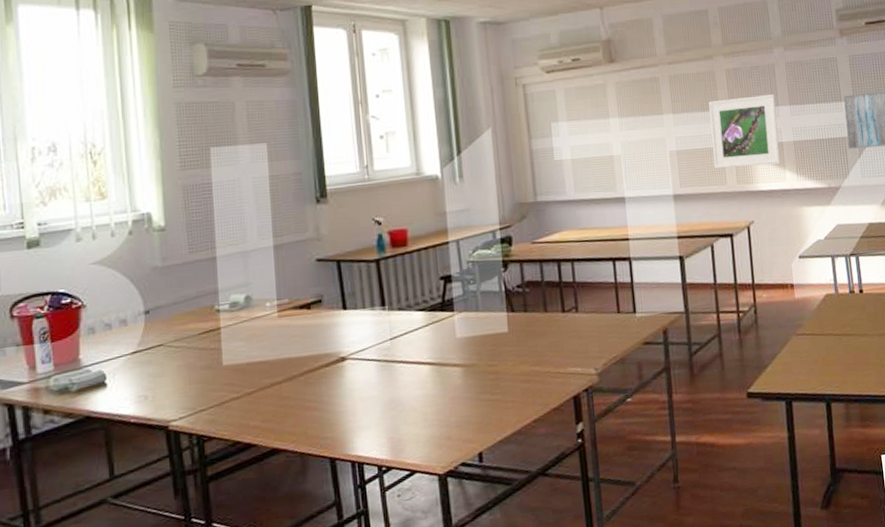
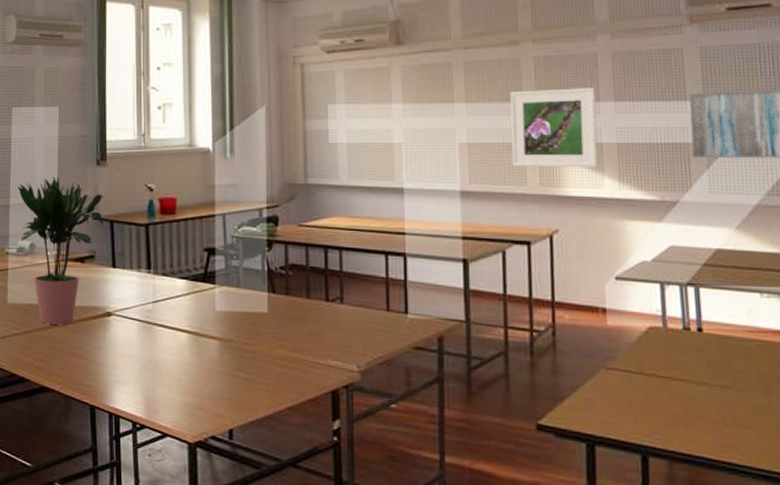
potted plant: none [224,219,329,381] -> present [17,176,104,325]

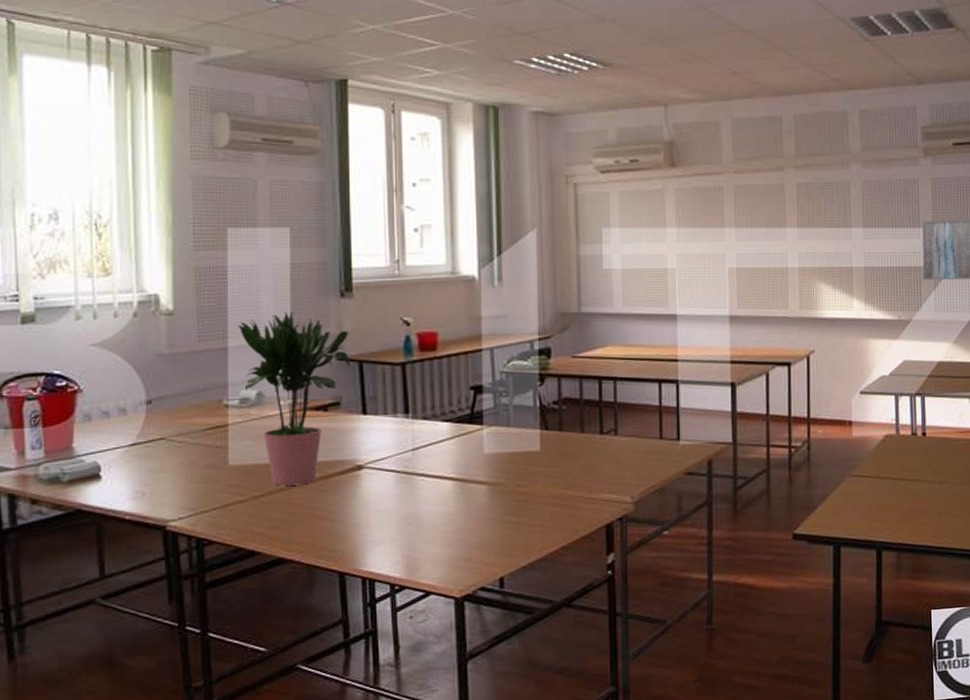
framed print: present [510,88,598,168] -> none [775,214,849,291]

